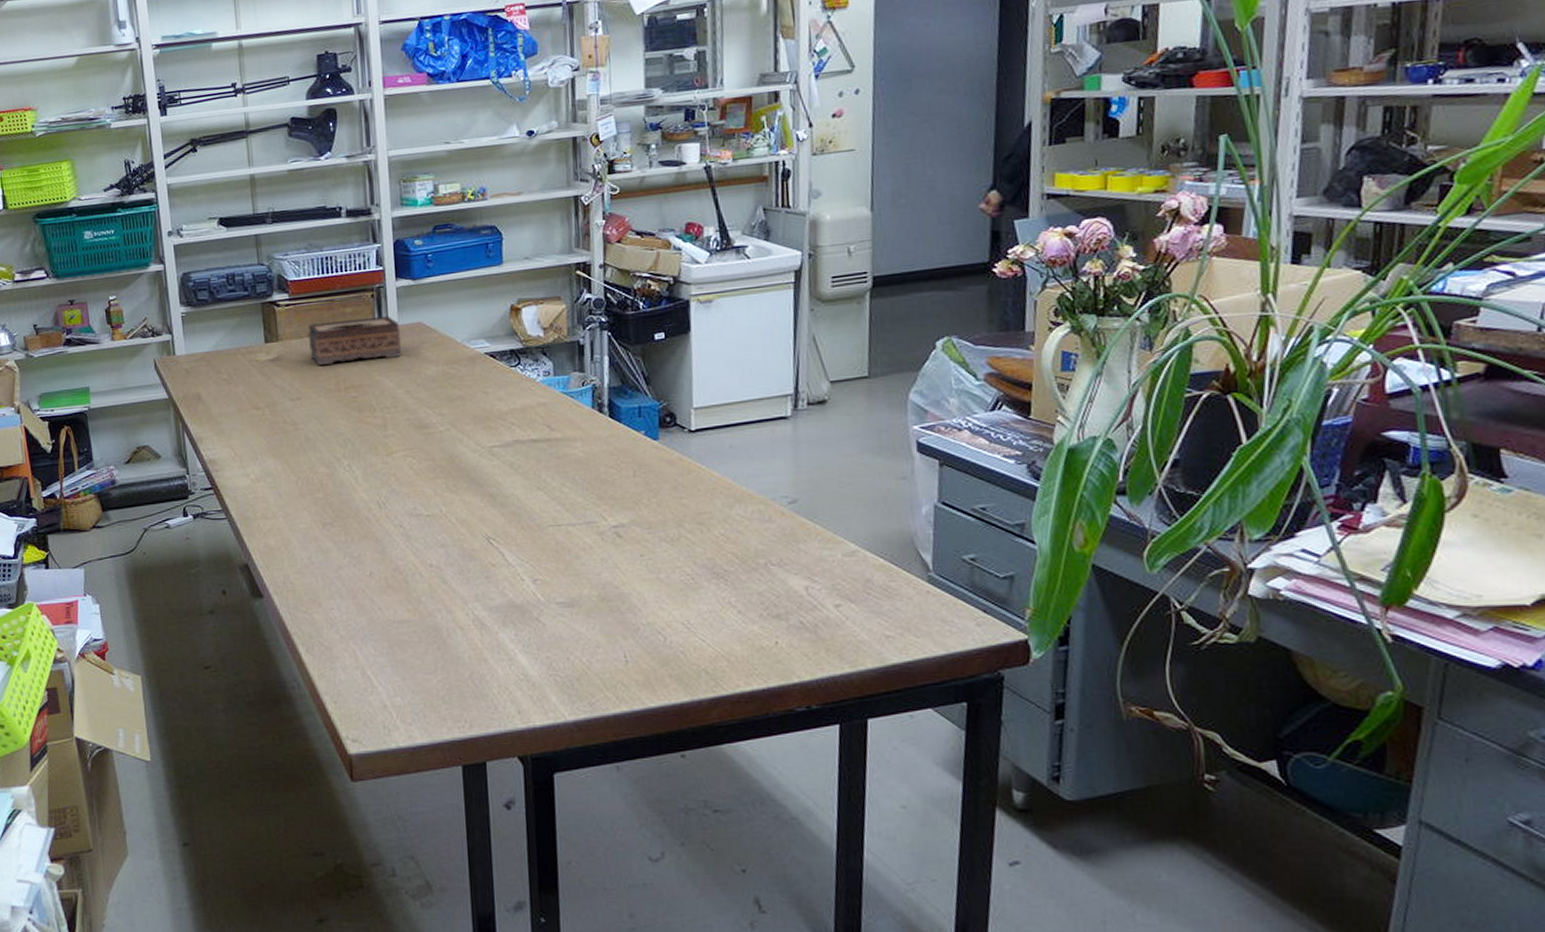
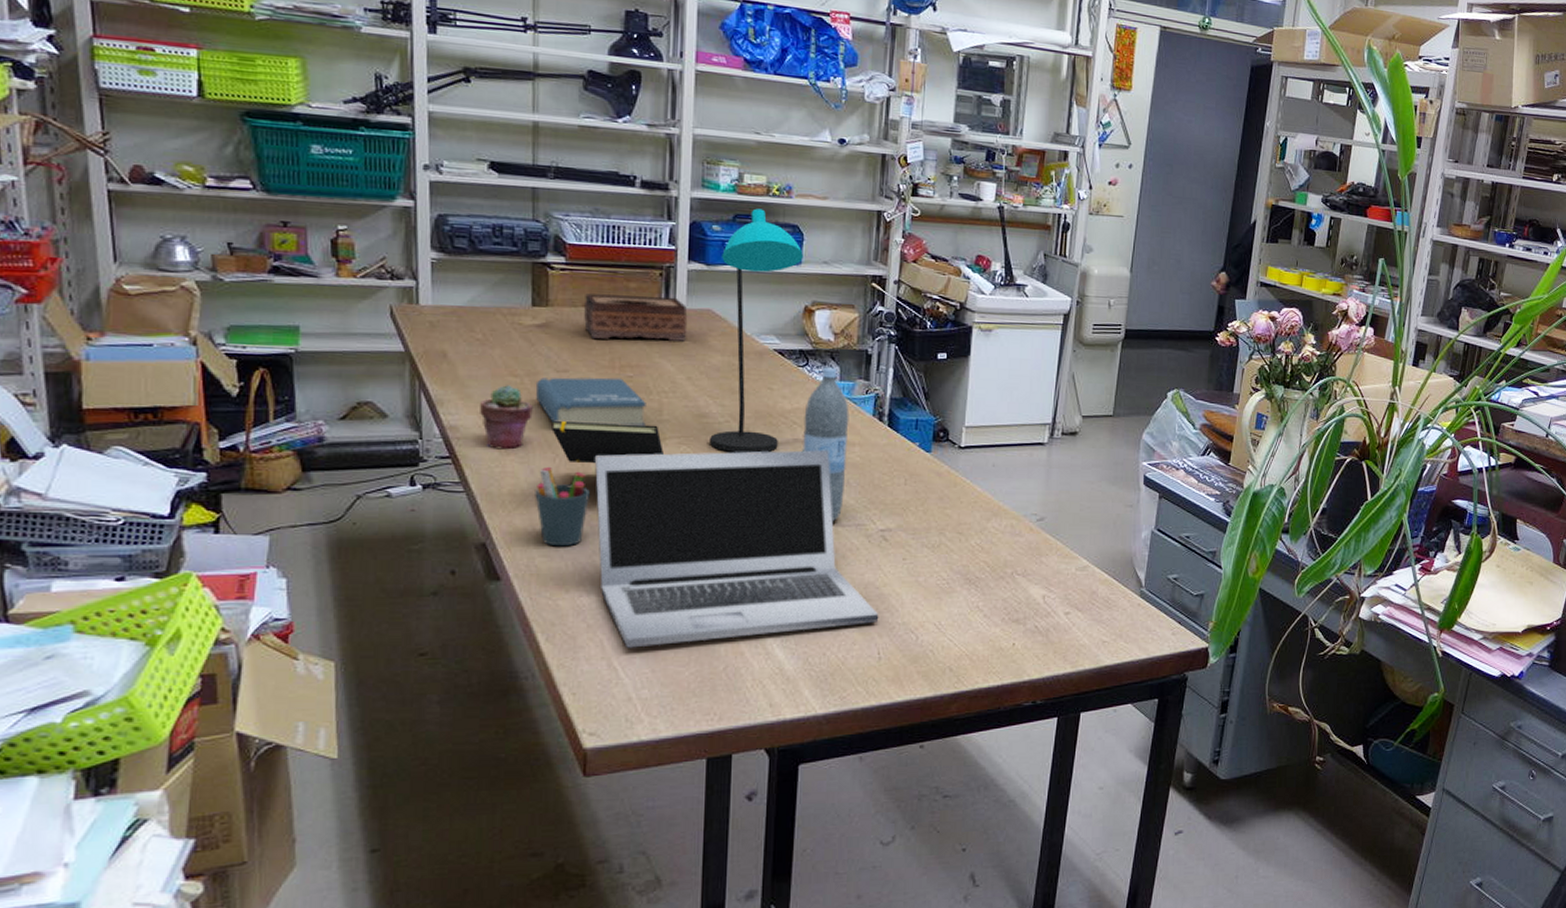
potted succulent: none [231,418,275,478] -> present [480,385,533,450]
book: none [274,399,373,447] -> present [535,377,646,426]
pen holder: none [284,490,331,564] -> present [535,467,590,547]
notepad: none [292,440,392,484] -> present [551,420,663,464]
laptop: none [331,449,622,657] -> present [594,450,879,648]
desk lamp: none [426,216,504,460] -> present [710,208,803,454]
water bottle: none [521,363,571,522] -> present [803,367,849,522]

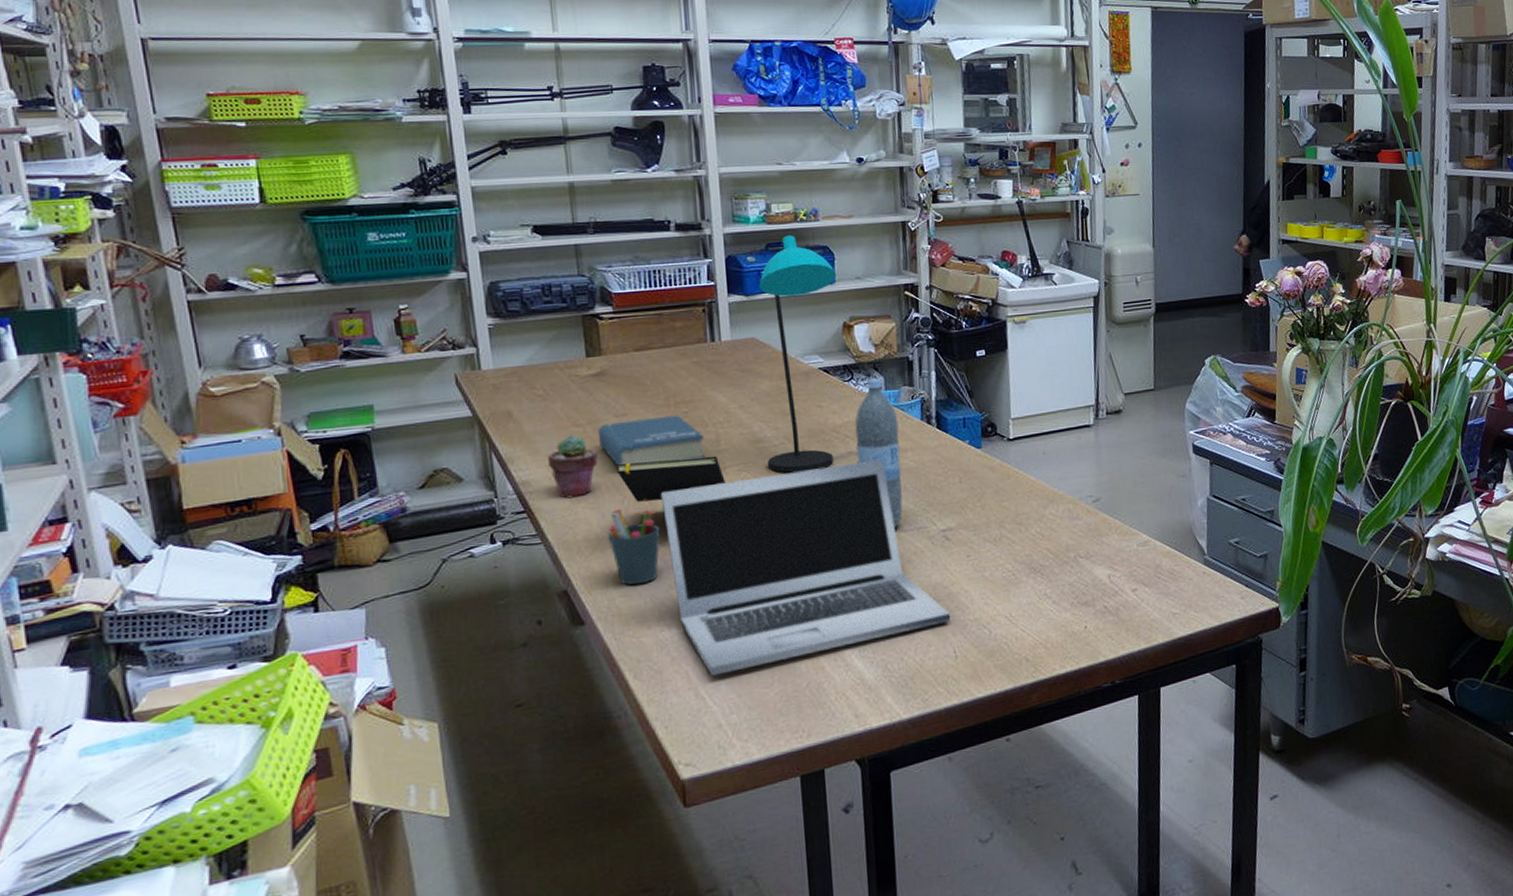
tissue box: present [584,293,688,341] -> none [634,330,735,380]

